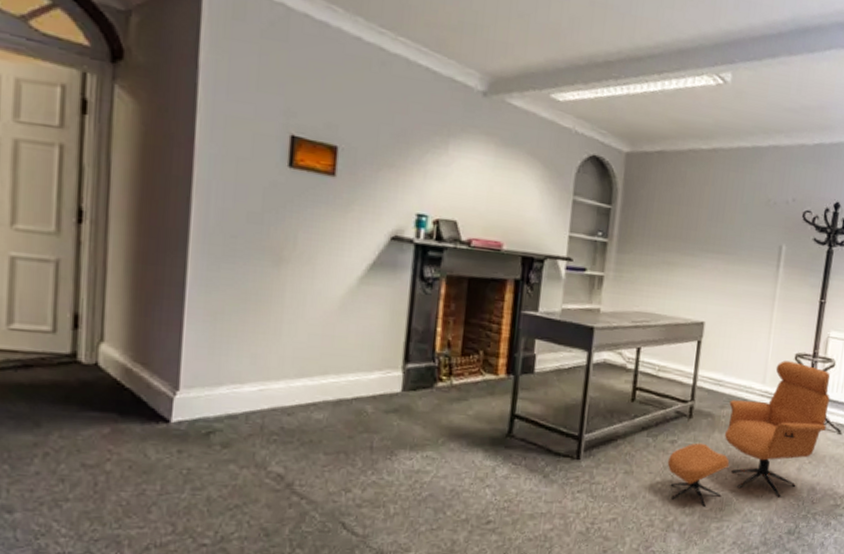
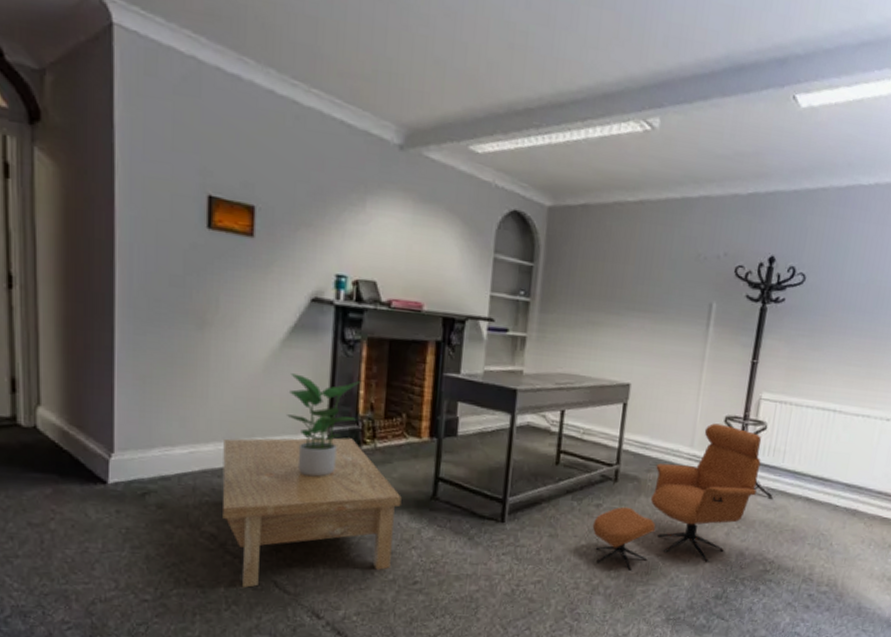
coffee table: none [291,375,477,530] -> present [222,437,402,588]
potted plant: none [362,310,439,415] -> present [287,373,361,477]

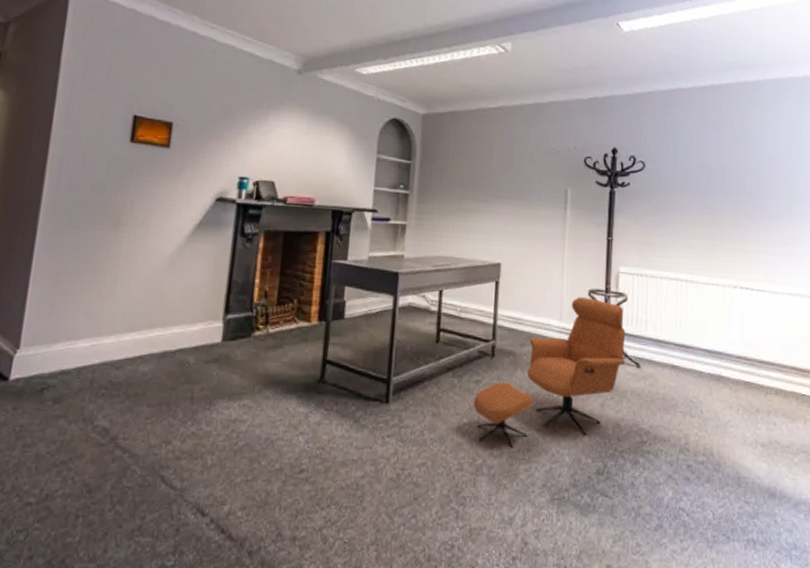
coffee table: present [222,437,402,588] -> none [116,325,291,484]
potted plant: present [287,373,361,477] -> none [187,266,257,365]

